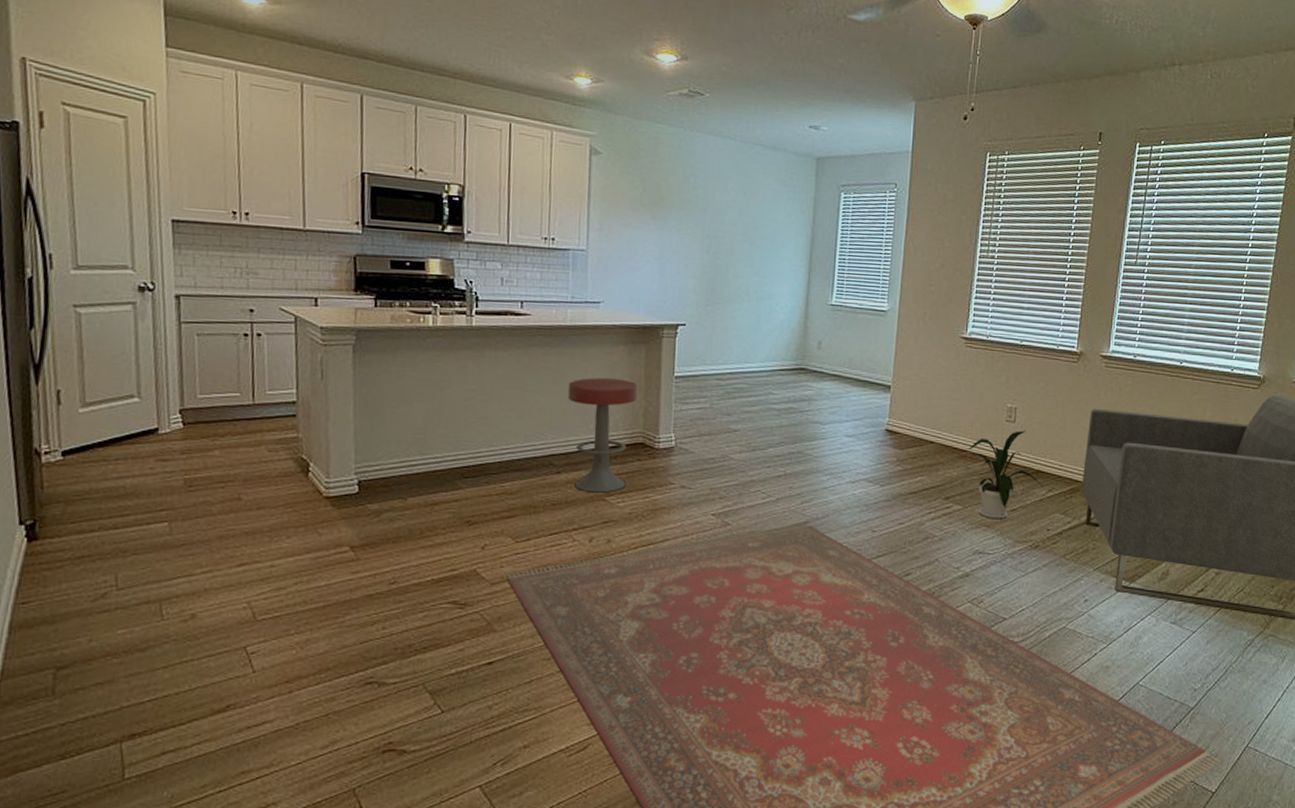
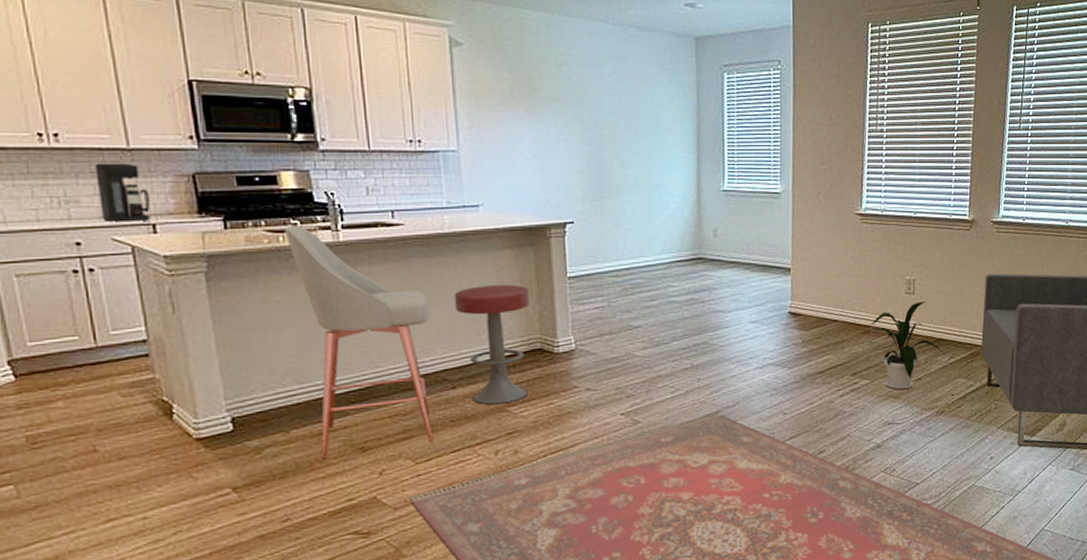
coffee maker: none [274,240,316,296] -> present [95,163,151,223]
bar stool: none [425,308,546,529] -> present [284,226,434,460]

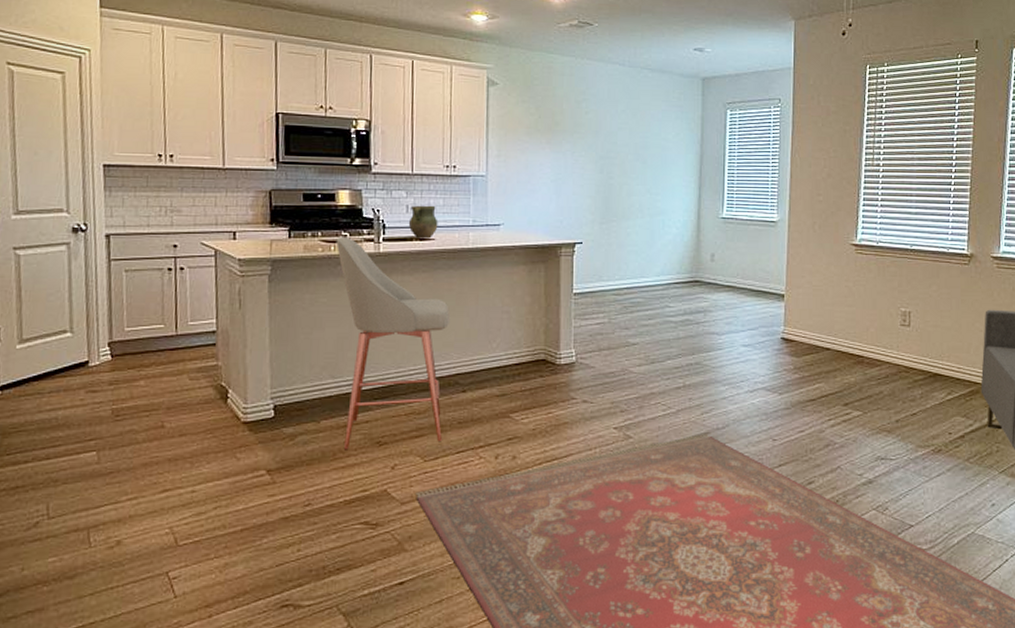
coffee maker: present [95,163,151,223] -> none [195,179,234,230]
ceramic jug: none [370,186,407,224] -> present [408,205,438,239]
bar stool: present [454,284,529,405] -> none [471,297,537,410]
house plant: present [871,301,945,391] -> none [864,334,942,425]

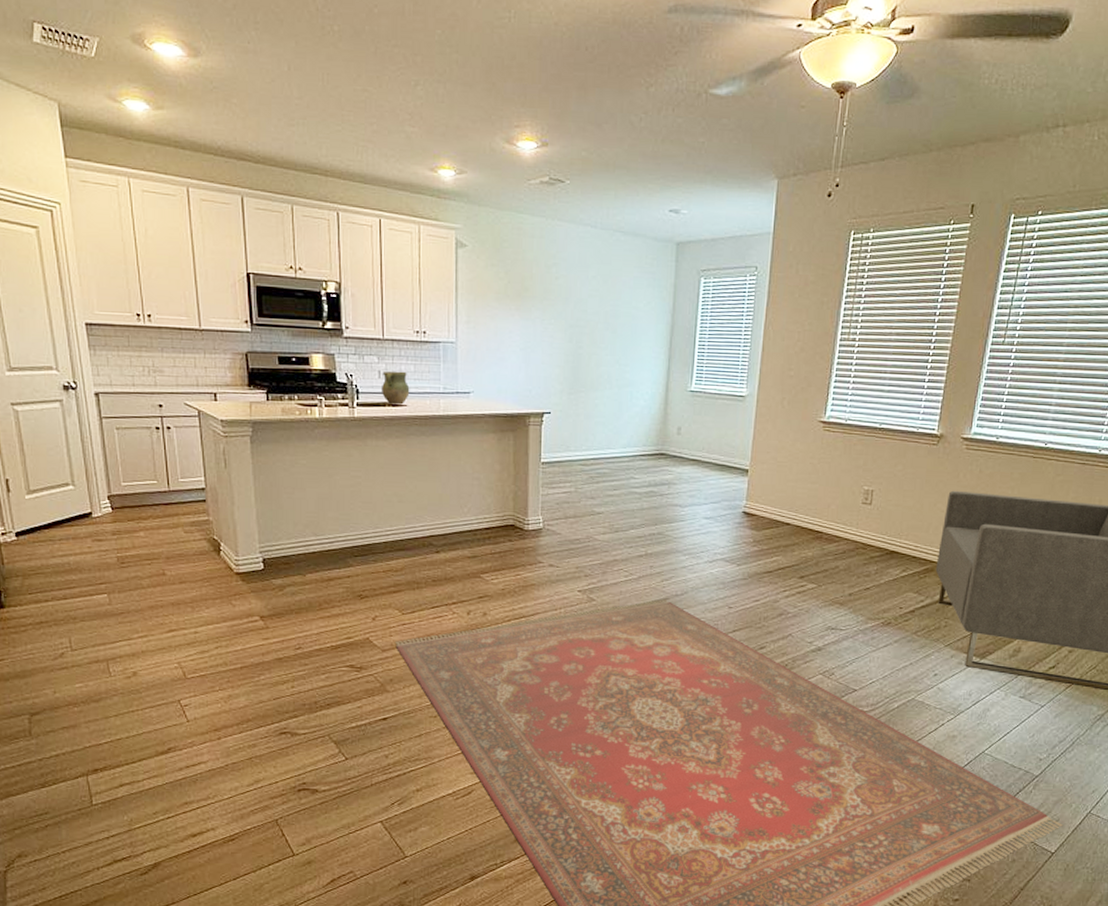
bar stool: present [336,237,451,450] -> none [312,401,424,602]

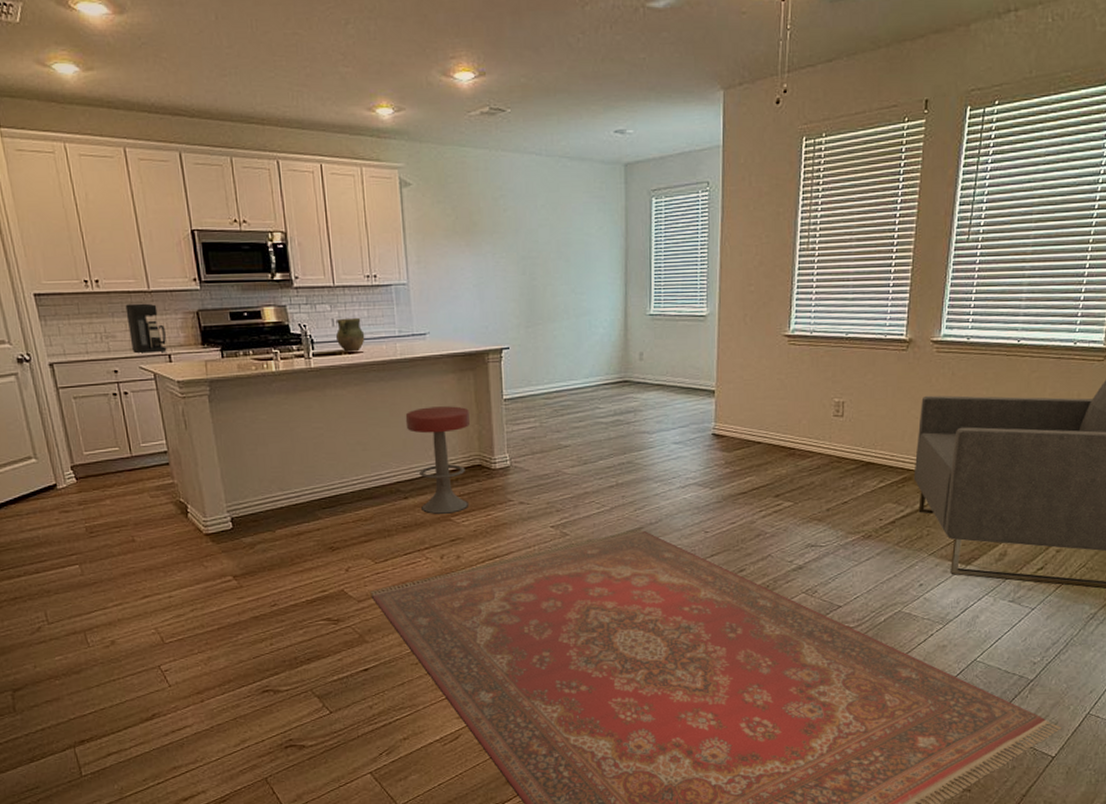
coffee maker: none [175,340,213,391] -> present [125,303,167,354]
bar stool: none [443,464,506,571] -> present [405,406,470,514]

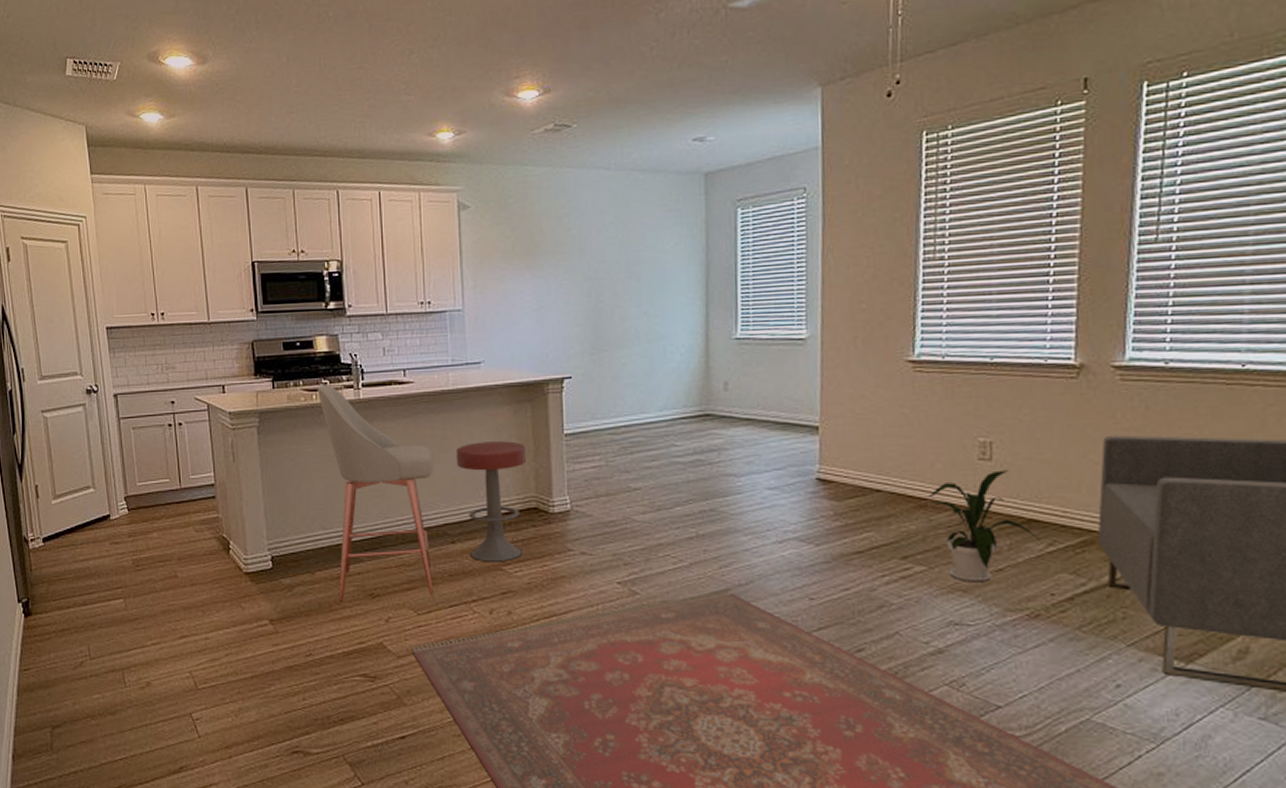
coffee maker: present [125,303,167,354] -> none [186,334,221,385]
bar stool: none [267,354,389,556] -> present [317,385,435,602]
ceramic jug: present [335,317,365,352] -> none [386,346,416,382]
house plant: none [796,424,874,513] -> present [928,470,1040,583]

